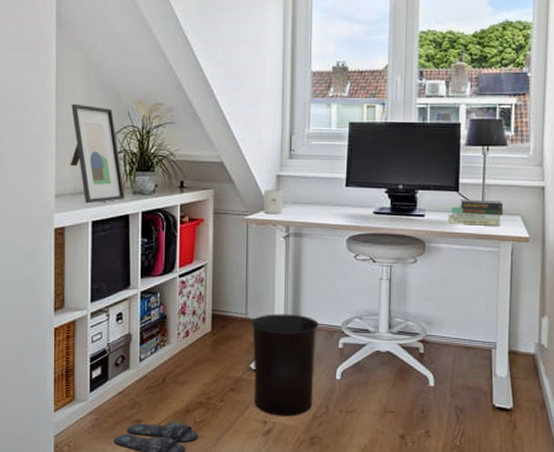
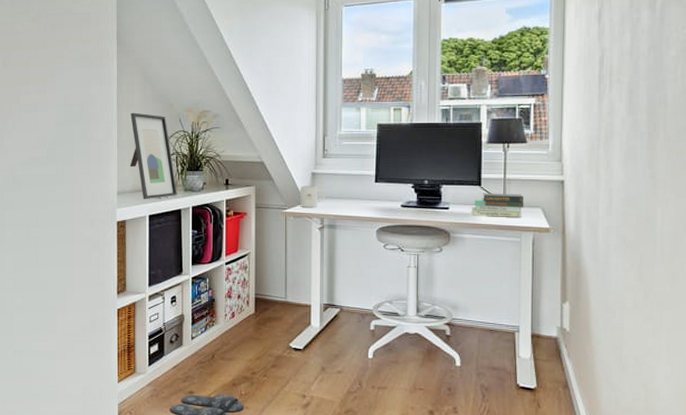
waste bin: present [251,314,319,416] -> none [290,298,352,391]

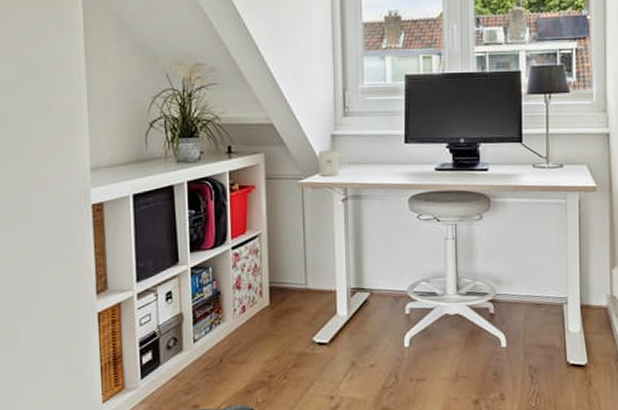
picture frame: present [129,112,177,200] -> none [103,67,168,176]
books: present [471,193,524,217] -> none [512,149,569,177]

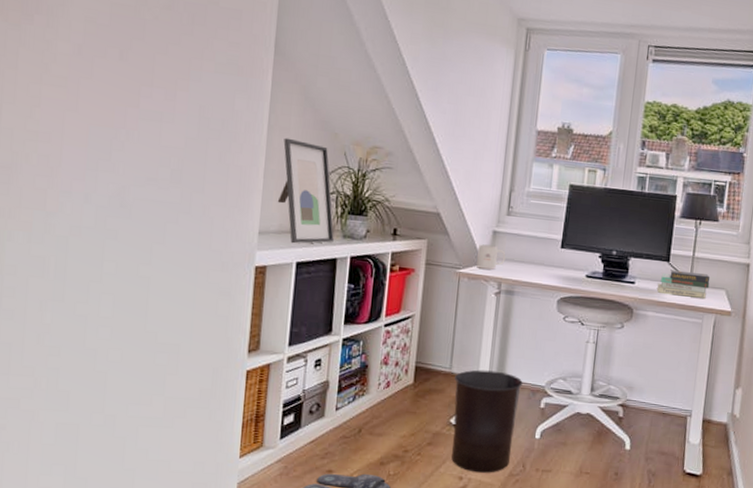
picture frame: none [103,67,168,176] -> present [277,138,334,244]
waste bin: none [312,281,384,390] -> present [451,369,523,473]
books: none [512,149,569,177] -> present [656,269,710,298]

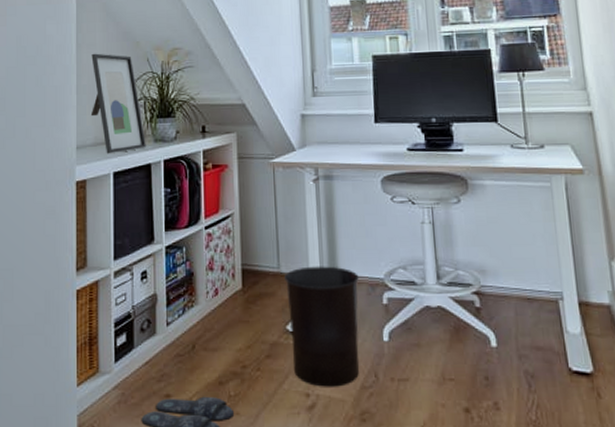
mug: present [476,244,506,270] -> none [287,129,319,156]
books: present [656,269,710,298] -> none [488,129,550,159]

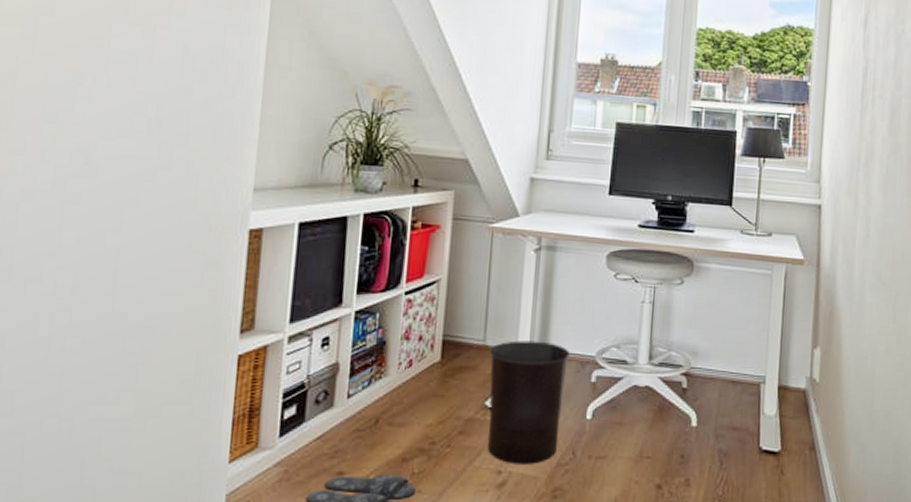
picture frame: present [90,53,146,154] -> none [276,78,344,201]

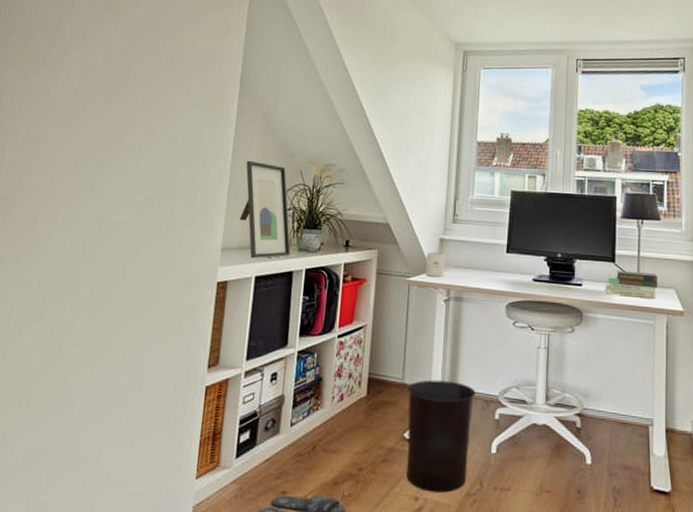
picture frame: none [276,78,344,201] -> present [239,160,291,259]
mug: none [511,193,546,223] -> present [425,252,453,277]
books: none [719,214,779,246] -> present [604,270,658,298]

